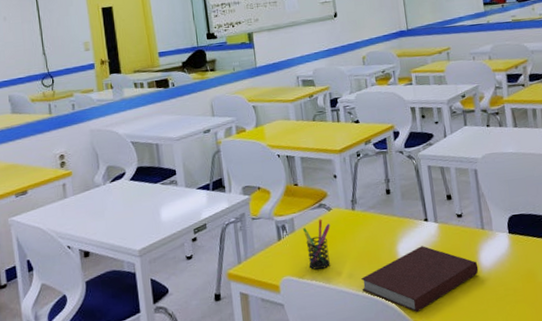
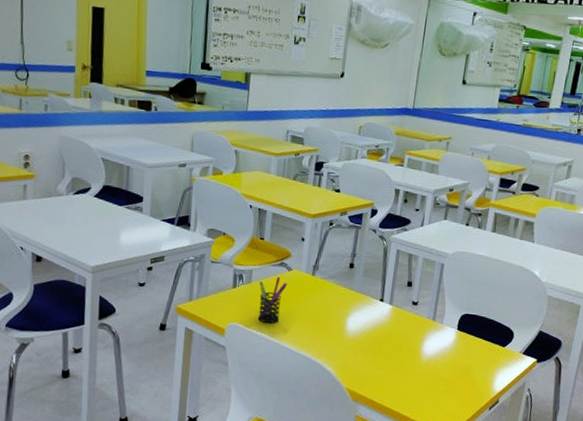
notebook: present [360,246,479,313] -> none [304,323,420,382]

